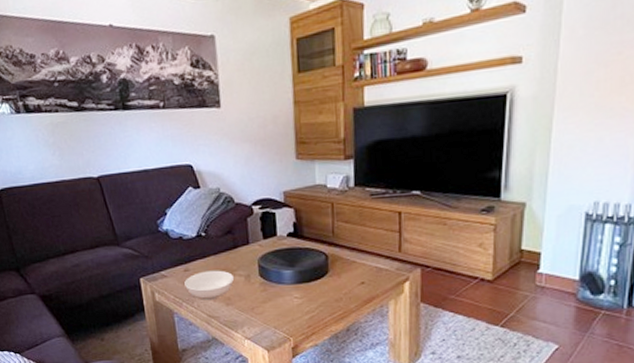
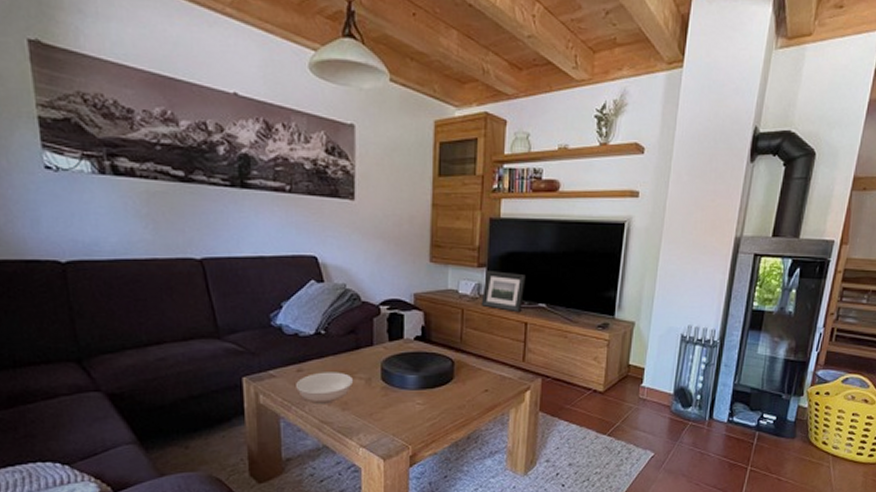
picture frame: none [350,161,398,202] -> present [481,271,527,313]

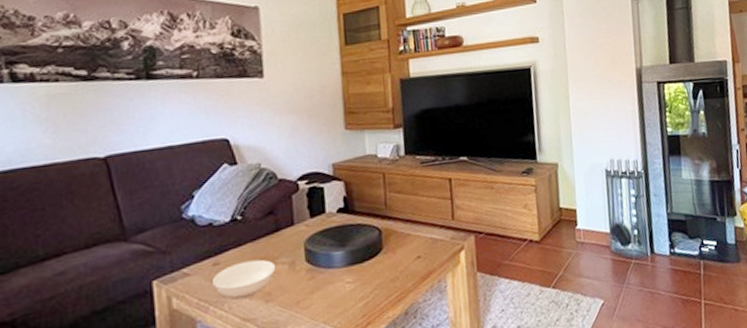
picture frame: present [481,271,527,313] -> none [401,129,445,170]

